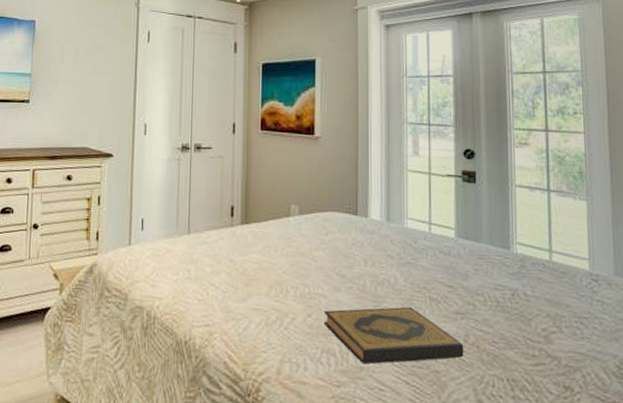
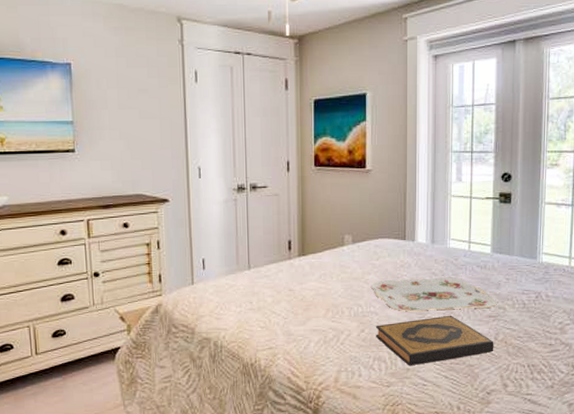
serving tray: none [320,258,465,302] -> present [371,277,497,312]

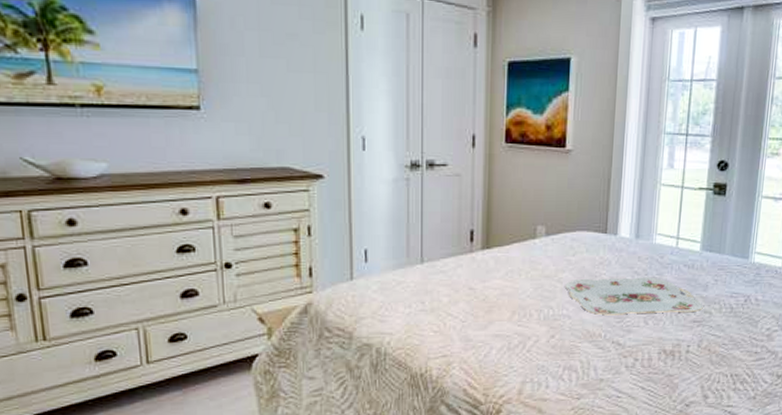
hardback book: present [375,315,494,366] -> none [567,319,697,376]

